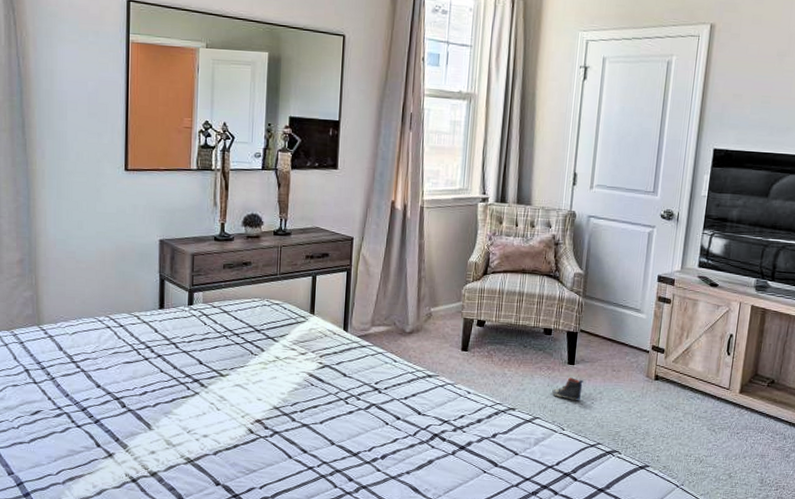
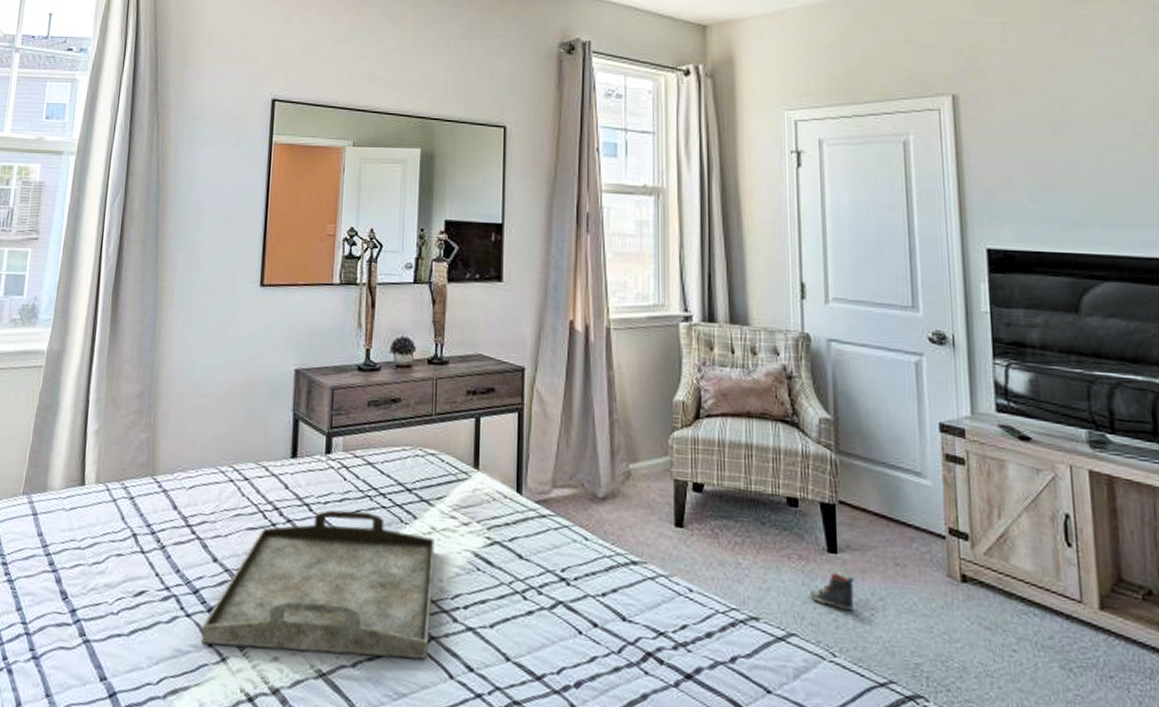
serving tray: none [90,346,278,447] -> present [200,509,435,659]

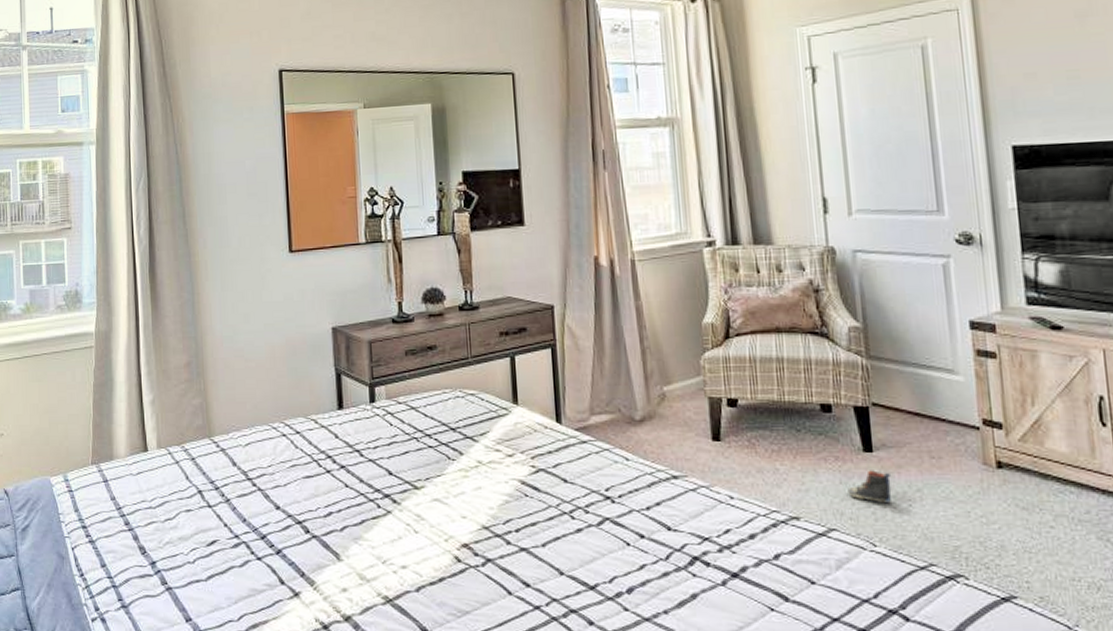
serving tray: present [200,509,435,659] -> none [273,453,486,583]

